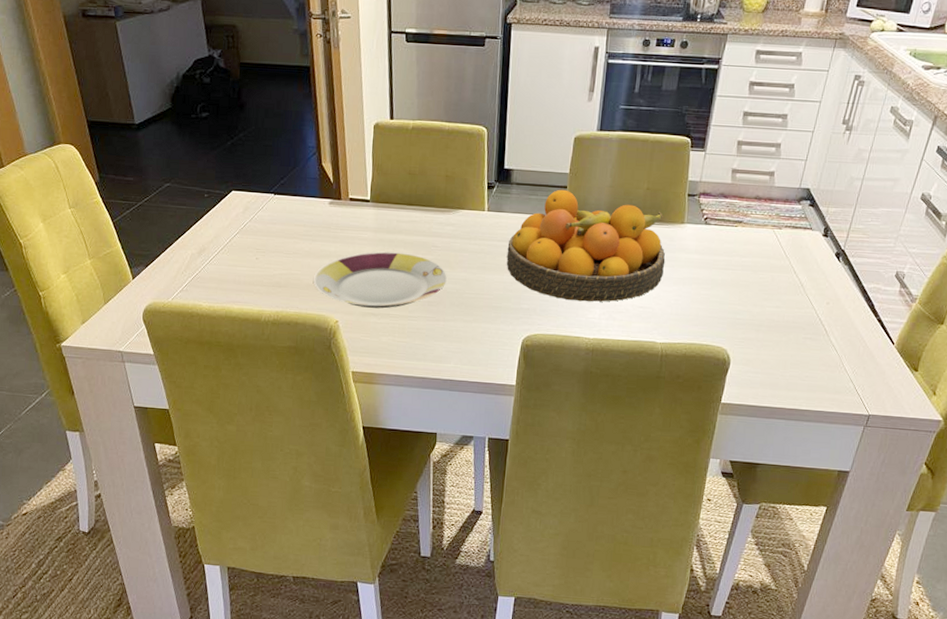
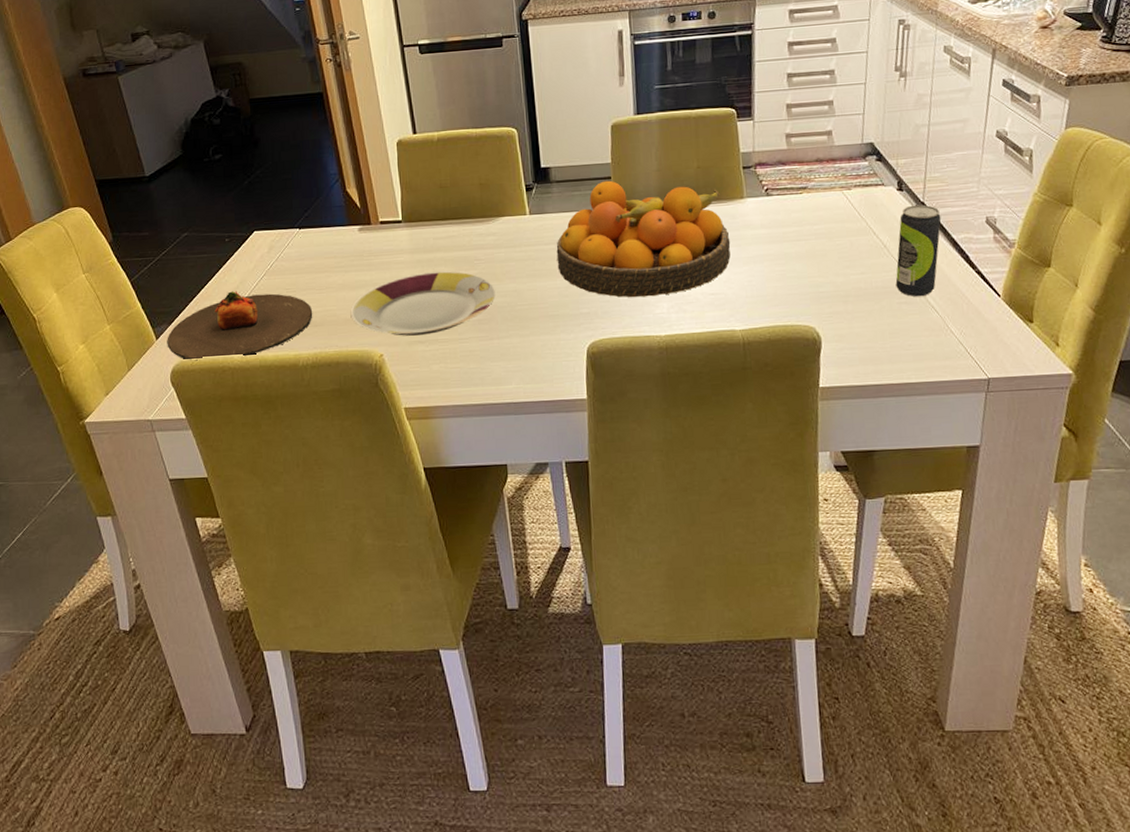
plate: none [142,244,279,306] -> present [167,291,313,361]
beverage can: none [804,251,857,335] -> present [895,204,942,297]

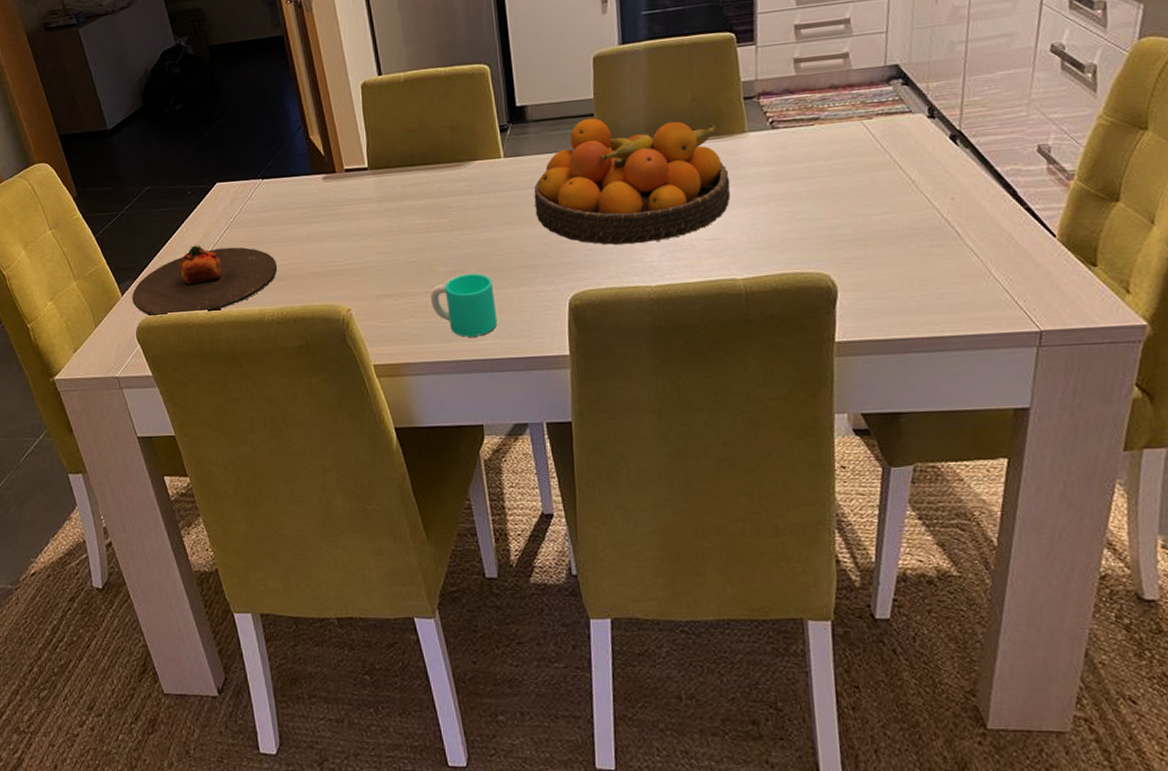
plate: present [350,271,495,336] -> none [316,220,468,290]
cup: none [460,322,522,382] -> present [431,273,498,337]
beverage can: present [895,204,942,297] -> none [926,133,982,239]

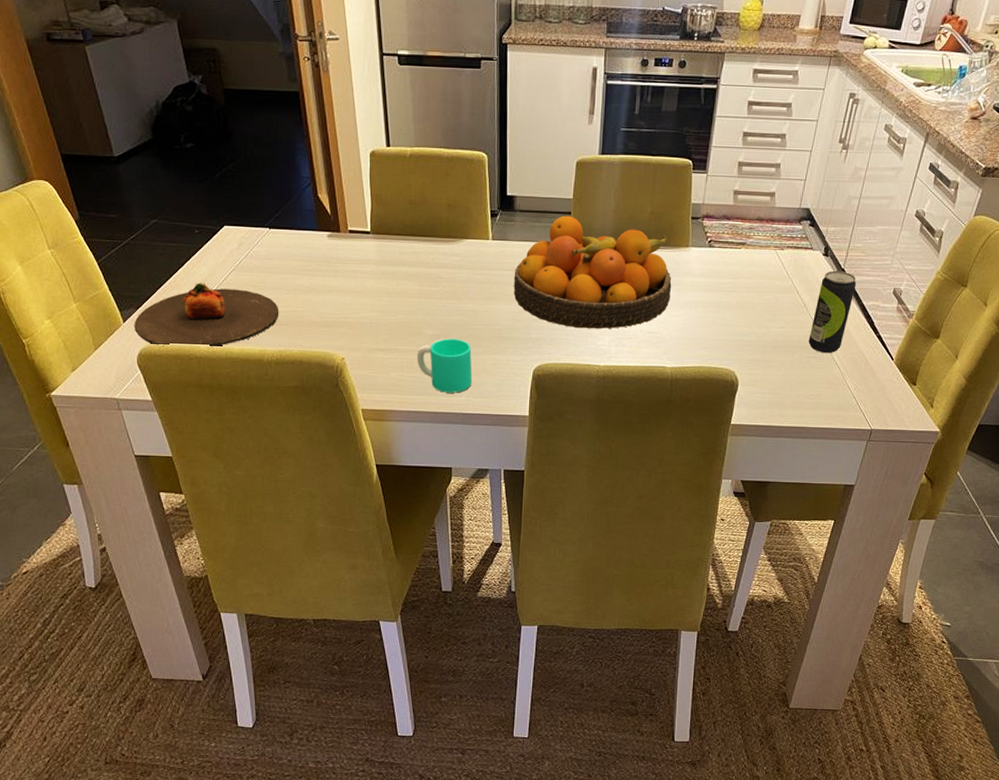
beverage can: none [926,133,982,239] -> present [808,270,857,354]

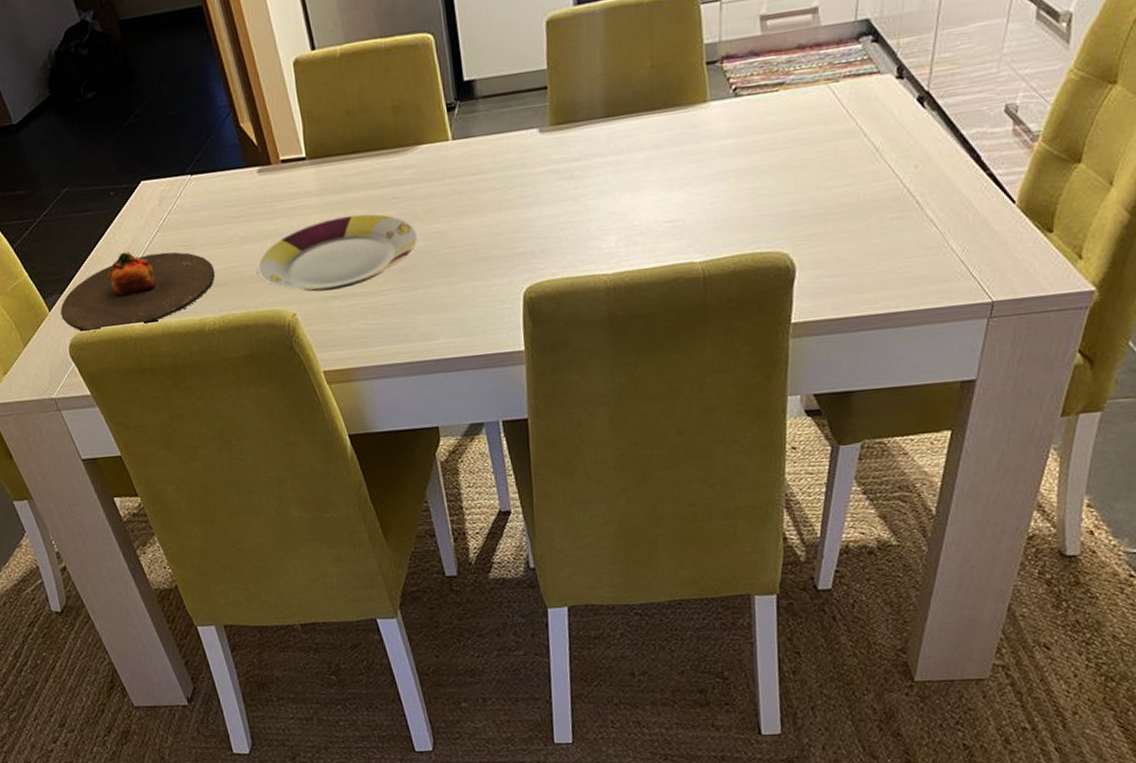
plate: none [315,284,454,344] -> present [256,213,417,292]
cup: present [417,338,472,393] -> none [380,269,451,337]
fruit bowl: present [513,215,672,329] -> none [484,91,690,232]
beverage can: present [808,270,857,354] -> none [887,94,949,210]

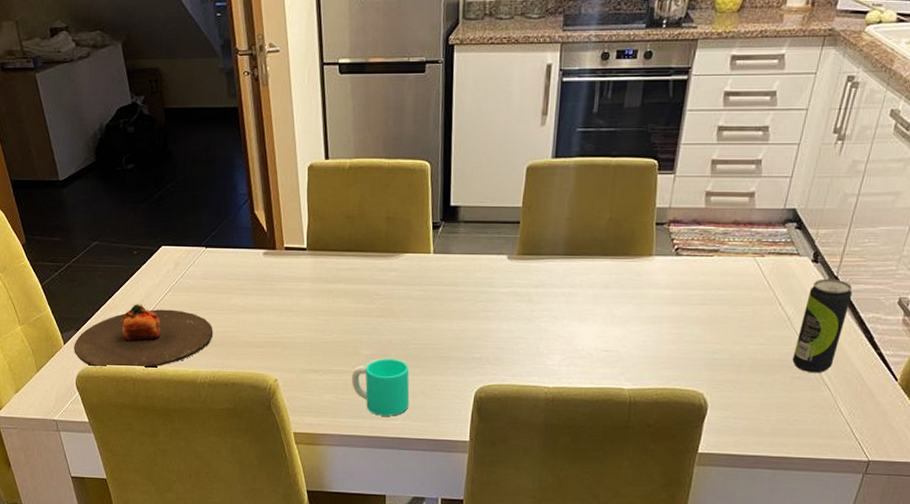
plate: present [256,213,417,292] -> none [249,303,391,364]
cup: none [380,269,451,337] -> present [352,358,410,416]
beverage can: none [887,94,949,210] -> present [792,278,853,374]

